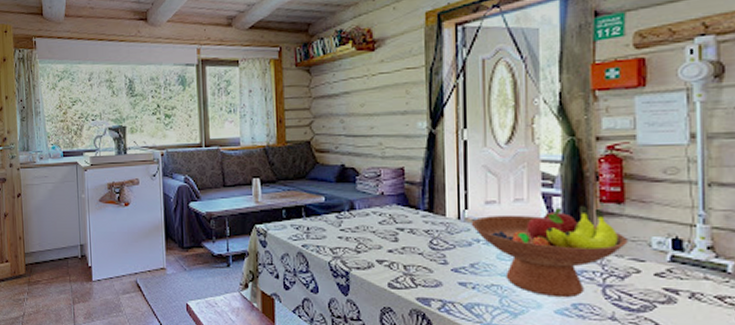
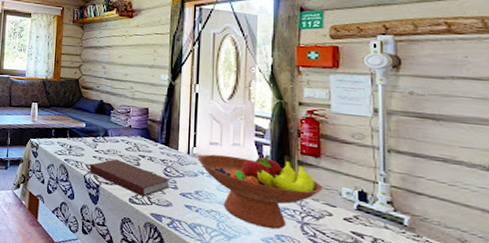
notebook: none [334,237,439,279] -> present [89,159,170,197]

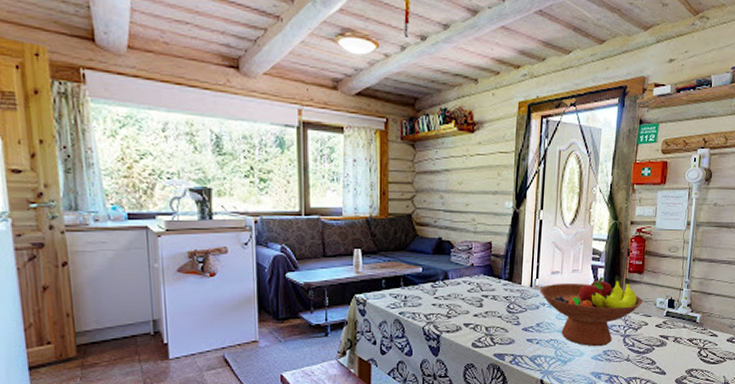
notebook: present [89,159,170,197] -> none [428,304,513,339]

